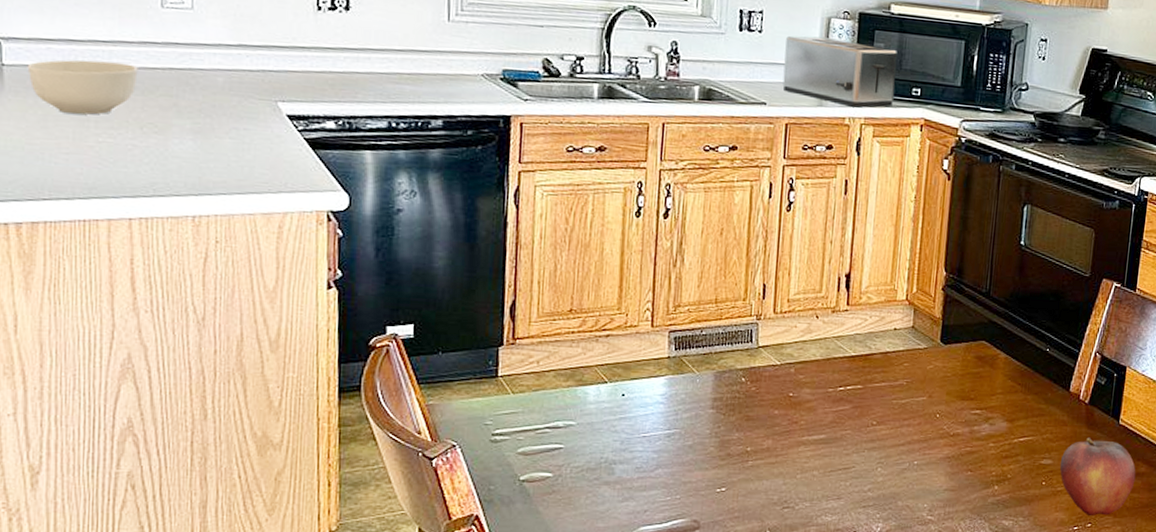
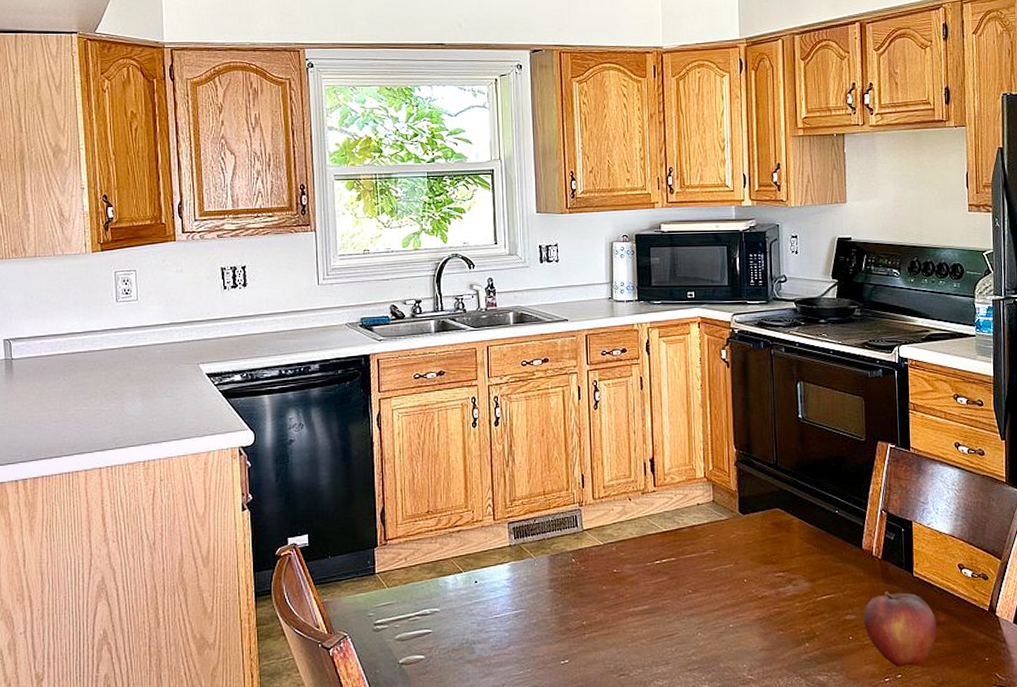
bowl: present [27,59,138,115] -> none [28,348,102,390]
toaster: present [782,35,899,108] -> none [579,258,673,314]

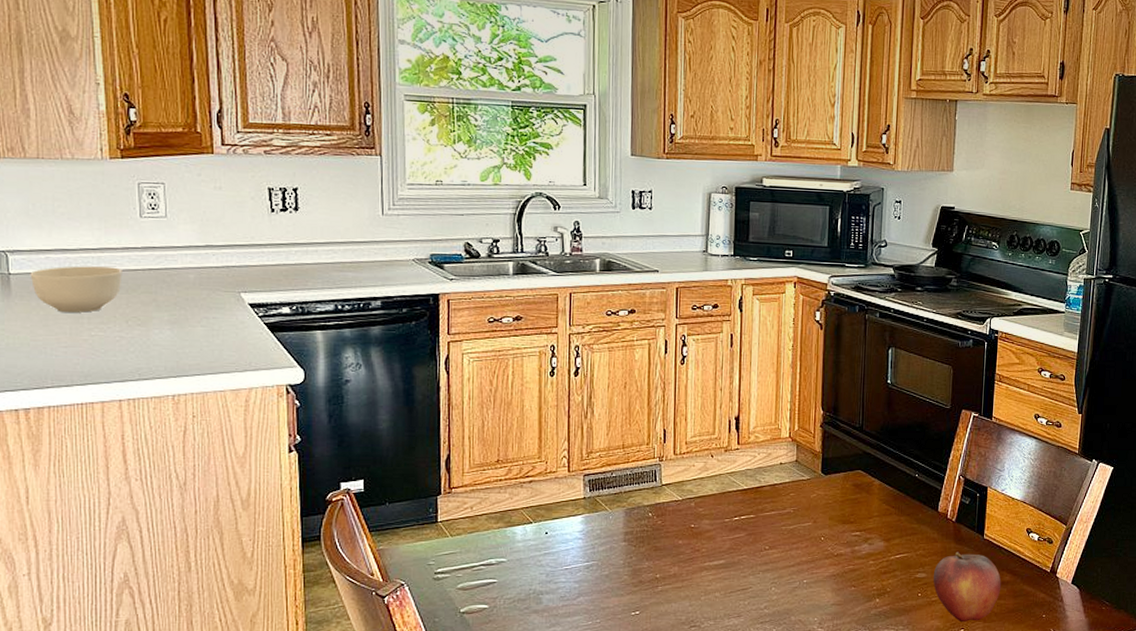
bowl: none [28,348,102,390] -> present [30,266,122,313]

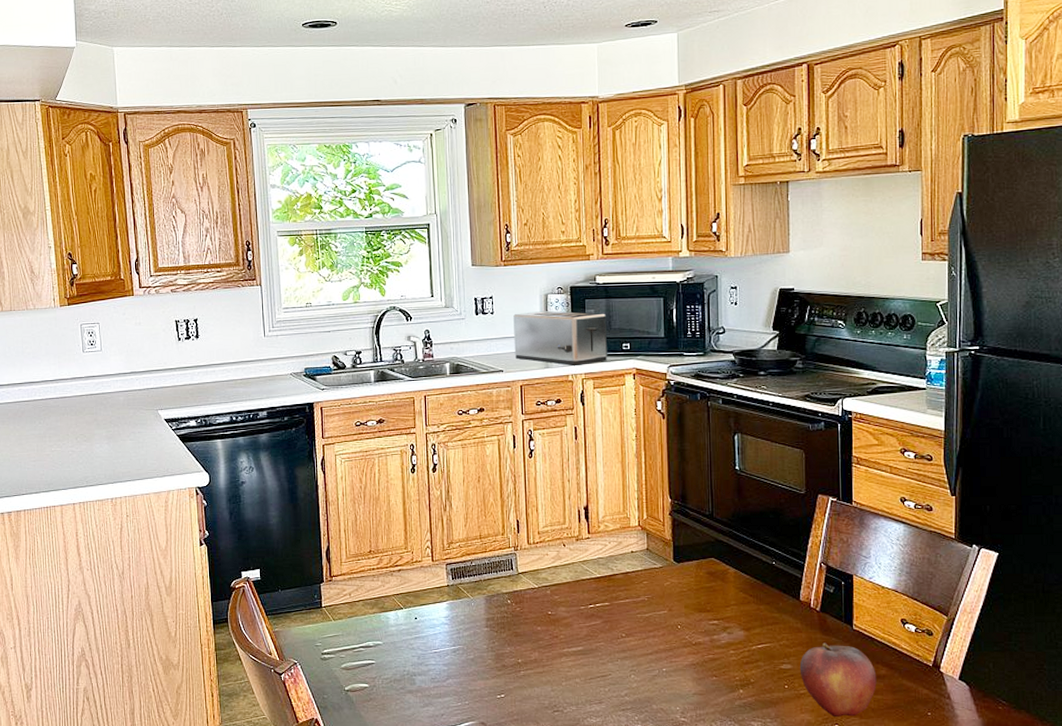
bowl: present [30,266,122,313] -> none [8,394,72,433]
toaster: none [672,209,772,270] -> present [513,310,608,366]

